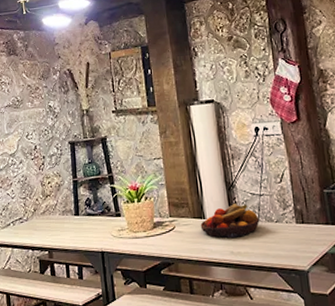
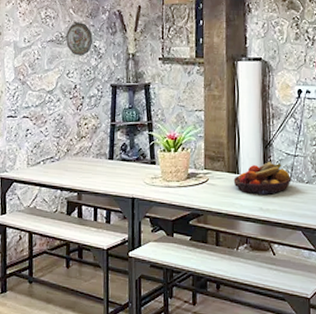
decorative plate: none [22,85,47,118] -> present [66,22,93,56]

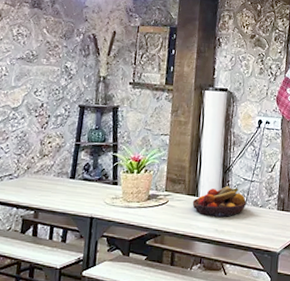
decorative plate: present [66,22,93,56] -> none [37,42,65,76]

